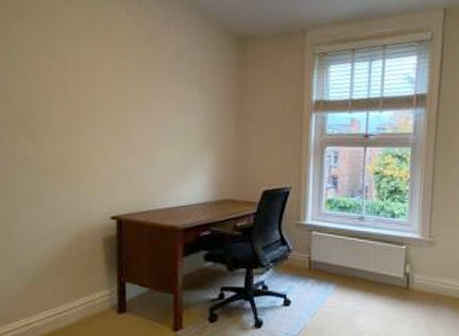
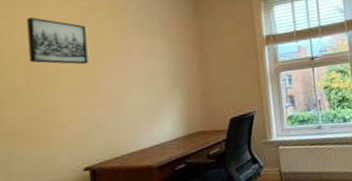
wall art: none [66,47,122,107] -> present [27,17,88,65]

